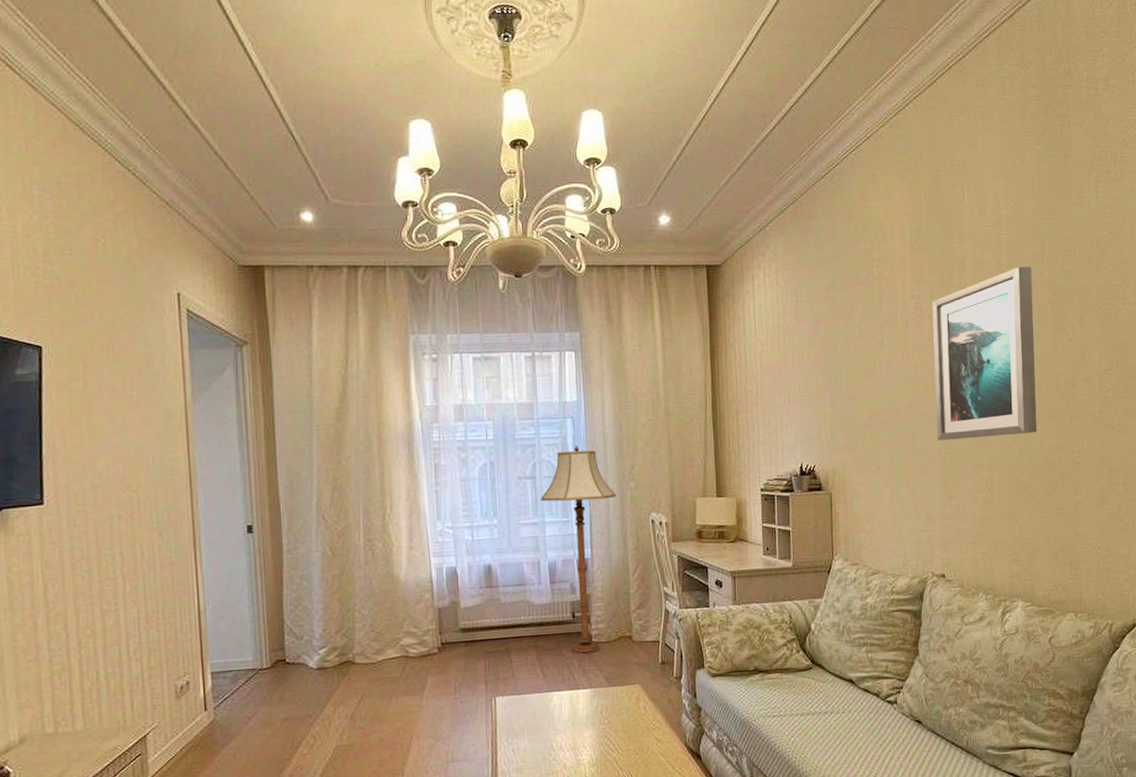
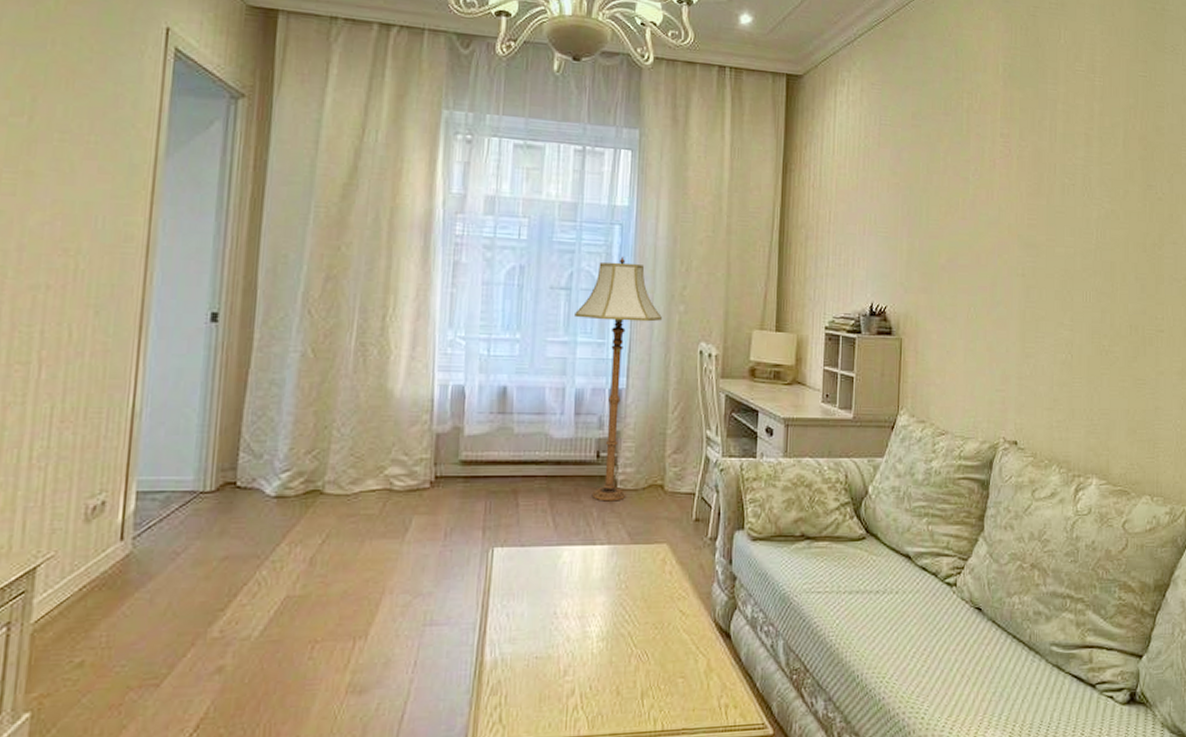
wall art: present [932,266,1038,440] -> none [1018,116,1124,294]

